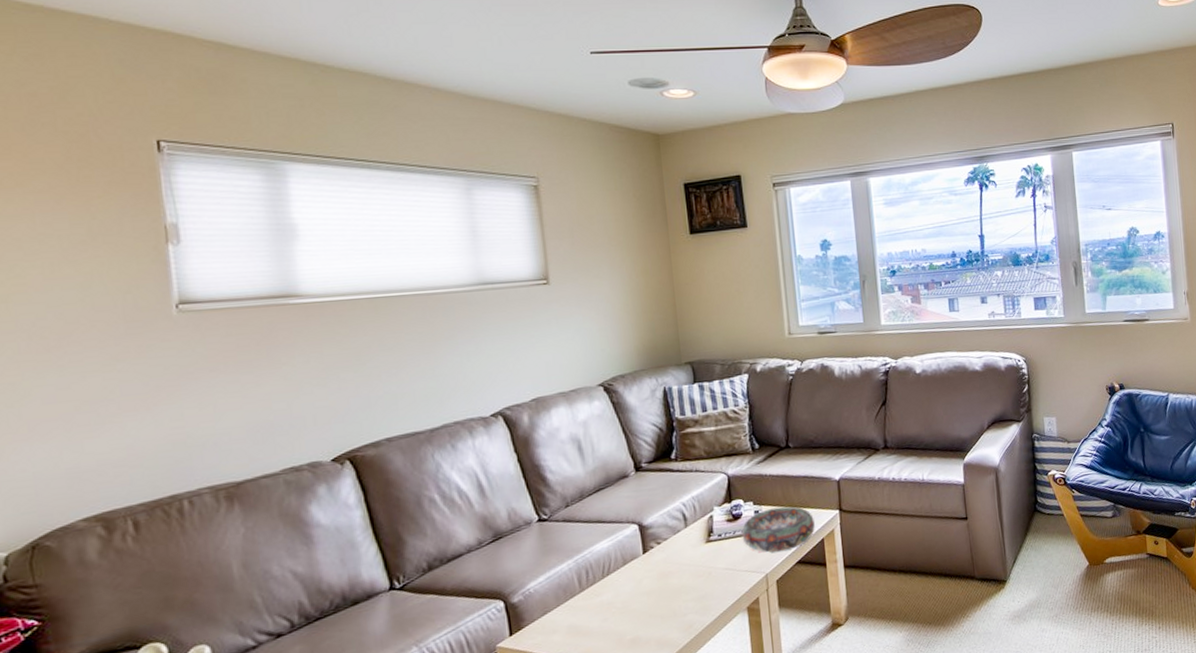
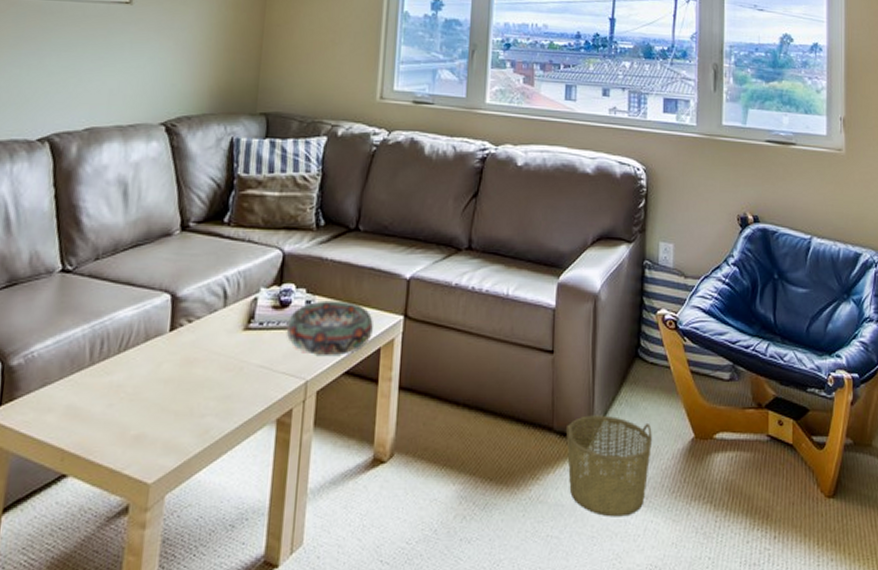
basket: none [985,560,1056,635] -> present [565,415,652,517]

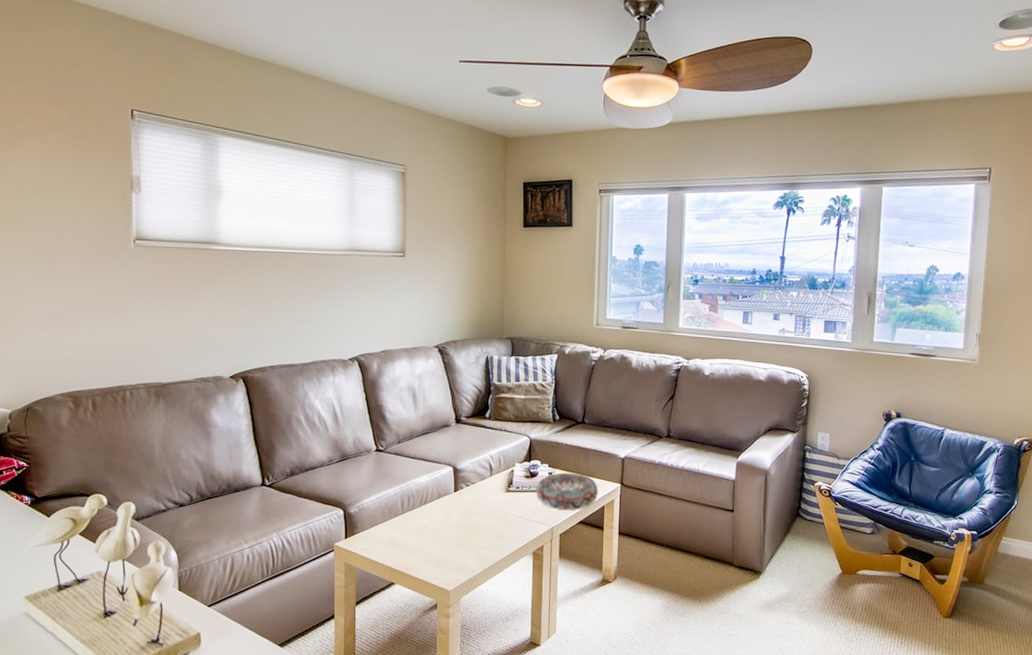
basket: present [565,415,652,517] -> none [742,555,809,624]

